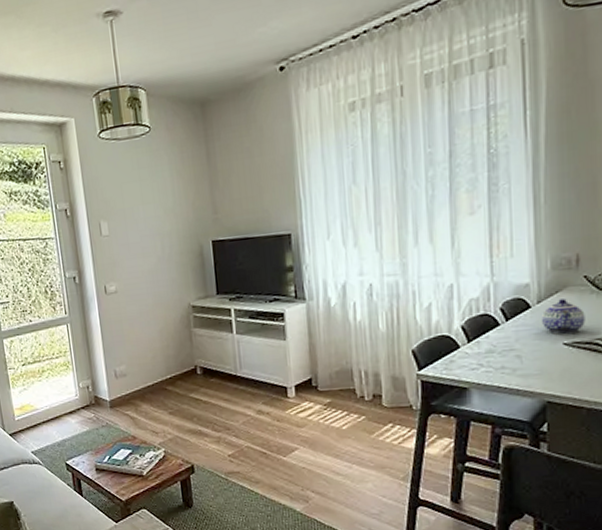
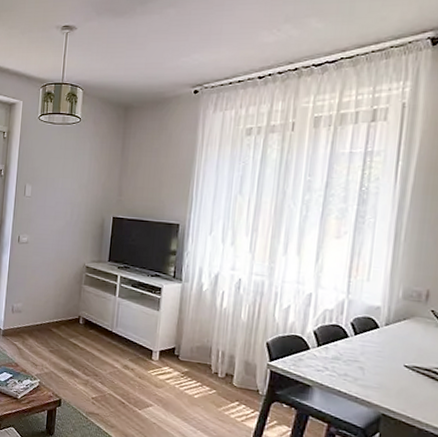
teapot: present [542,299,585,334] -> none [387,326,428,358]

